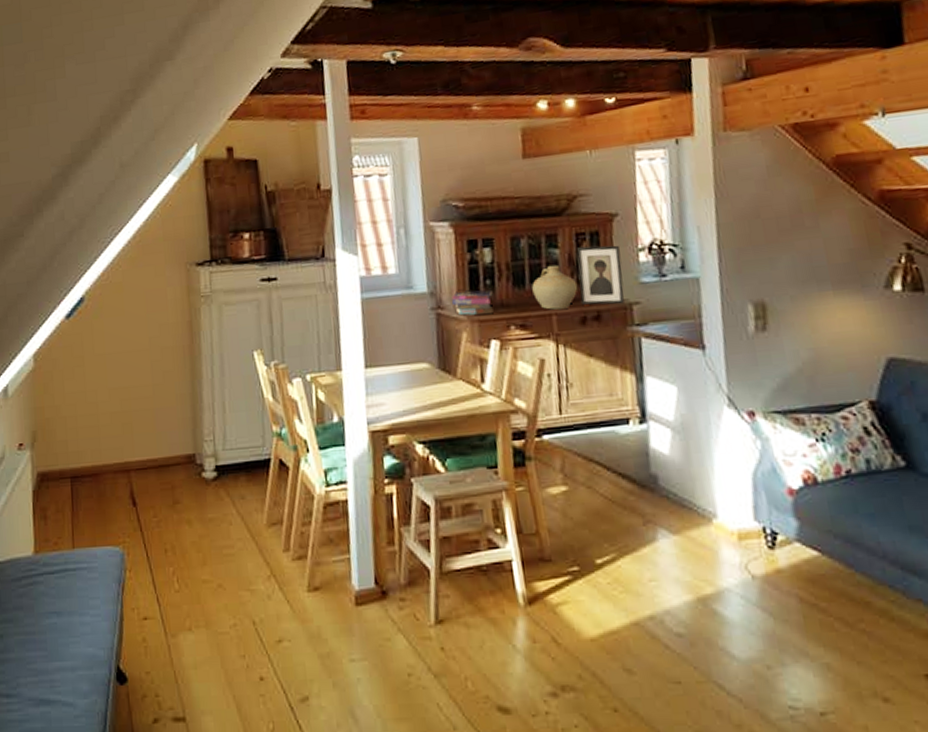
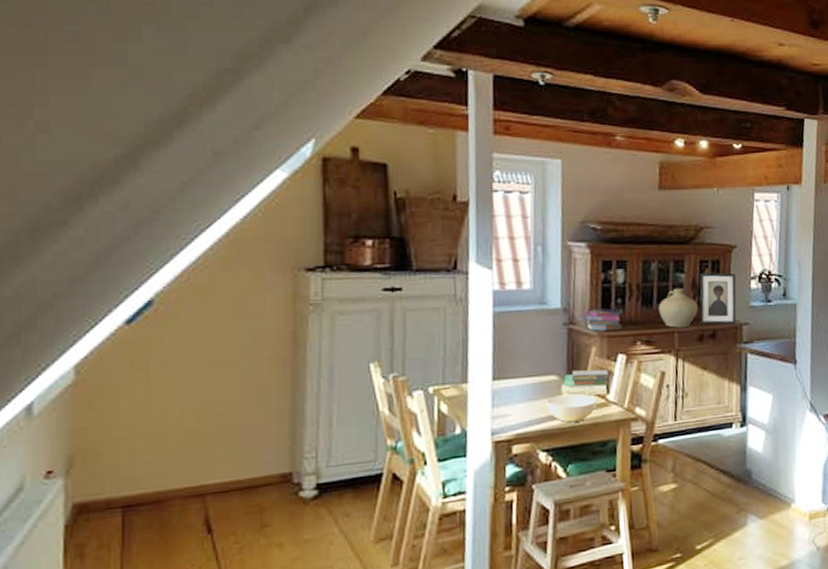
bowl: none [419,383,472,414] -> present [546,394,597,423]
books: none [433,356,484,386] -> present [561,369,609,397]

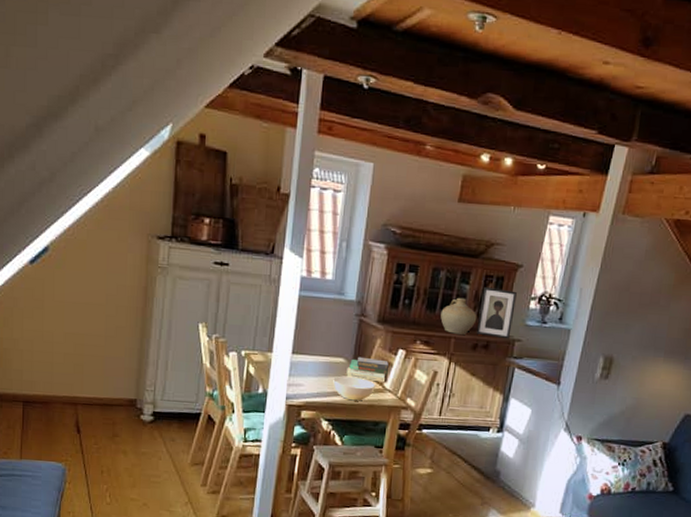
books: present [584,307,623,331] -> none [374,304,409,329]

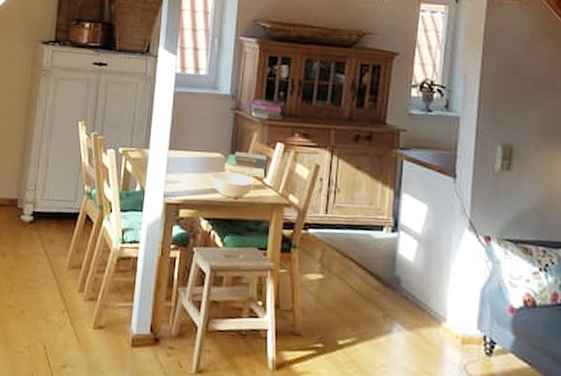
books: none [374,304,409,329] -> present [249,97,284,121]
ceramic jug: present [440,297,476,335] -> none [318,87,355,126]
picture frame: present [476,287,518,339] -> none [356,77,397,129]

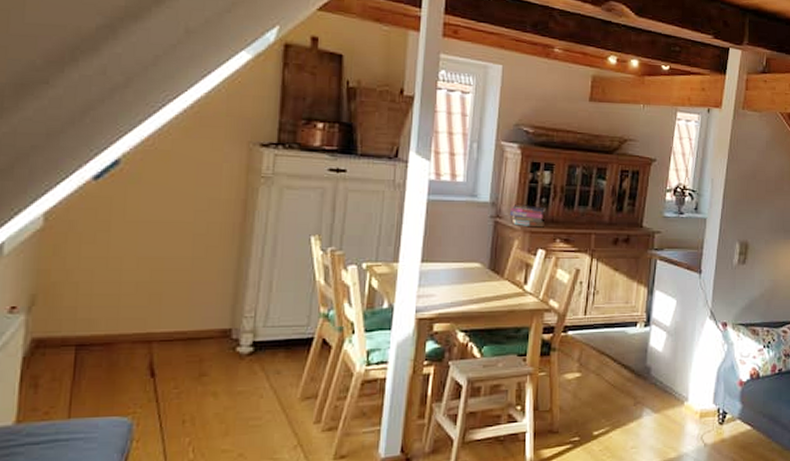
bowl: present [211,171,255,199] -> none [468,281,515,308]
books: present [224,151,267,178] -> none [483,260,528,286]

